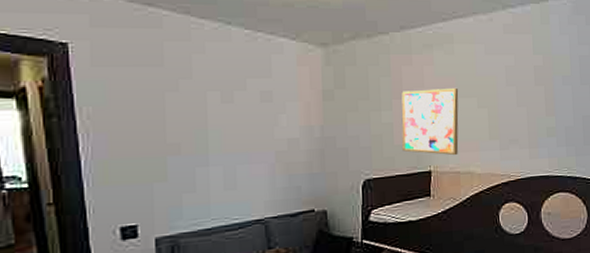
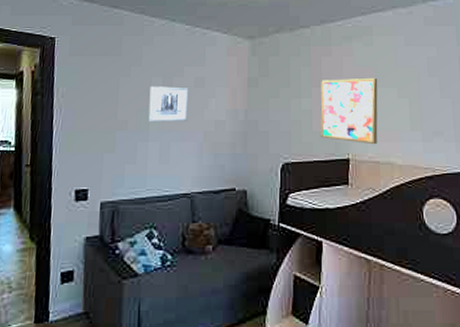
wall art: none [205,102,255,145] -> present [148,86,189,123]

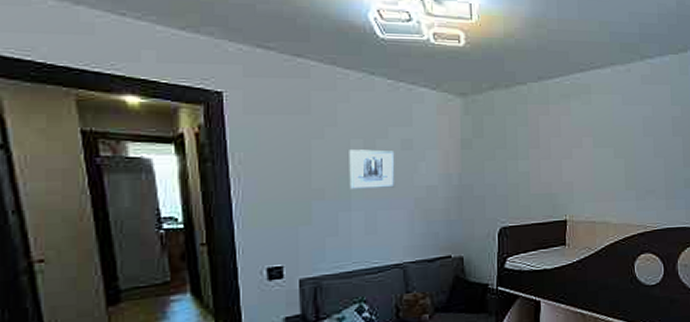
wall art: present [320,77,378,145] -> none [538,137,595,205]

